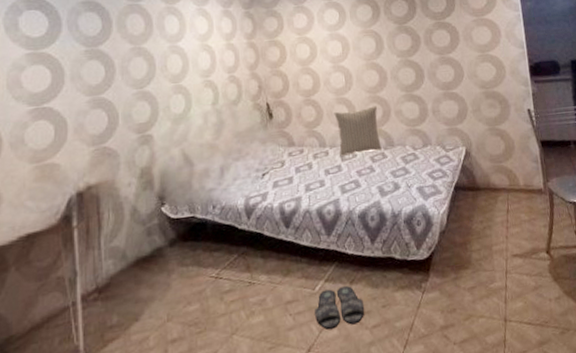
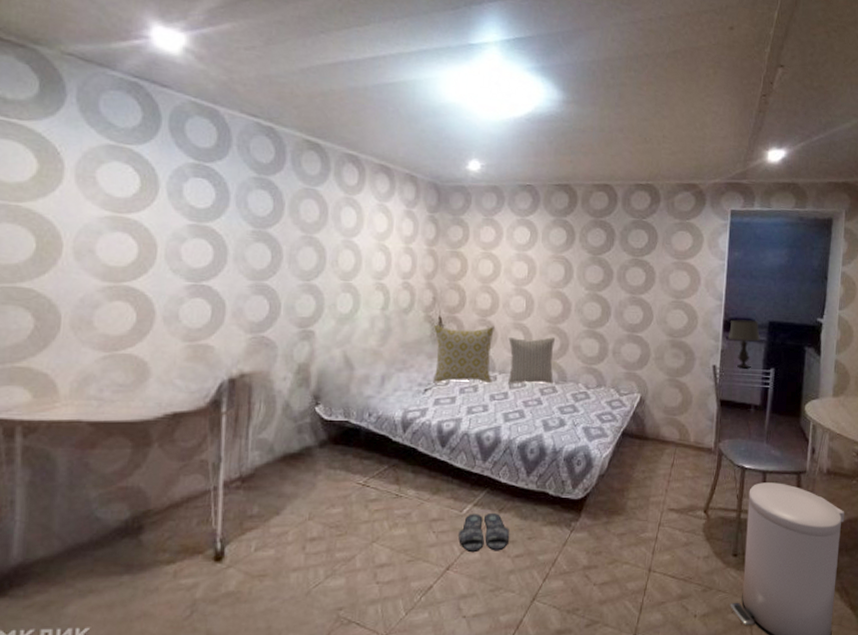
pillow: none [263,104,325,167] -> present [433,325,495,384]
table lamp: none [536,61,567,108] -> present [727,319,761,369]

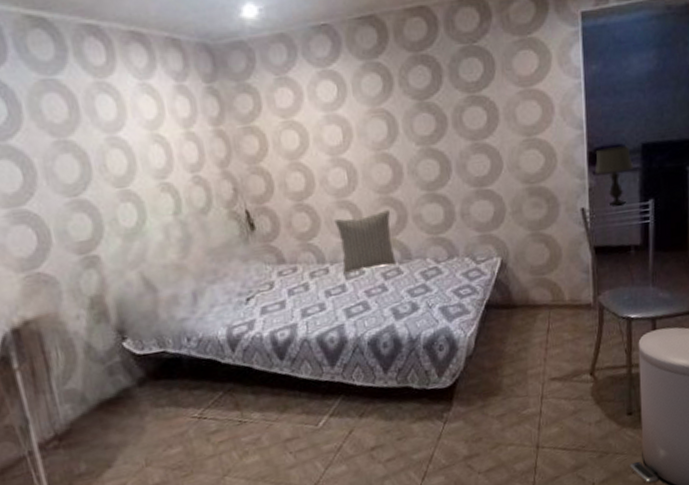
pillow: present [433,325,495,384] -> none [242,209,325,290]
slippers: present [459,512,510,552] -> none [319,419,377,466]

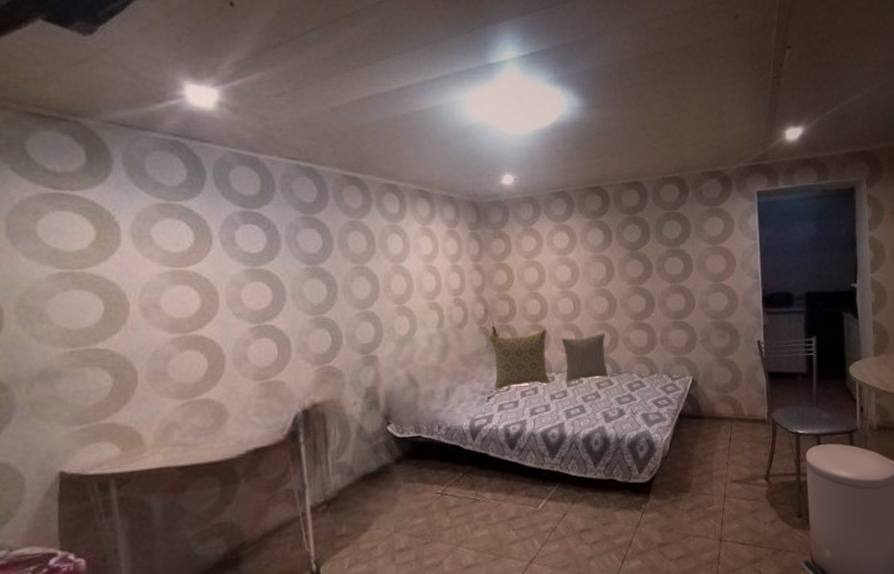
pillow: none [242,209,325,290] -> present [489,329,551,390]
table lamp: present [594,145,634,206] -> none [768,293,800,340]

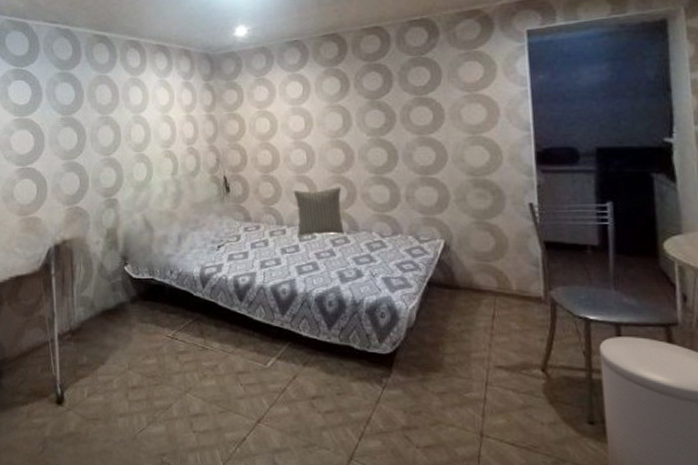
pillow: present [489,329,551,390] -> none [220,181,282,240]

